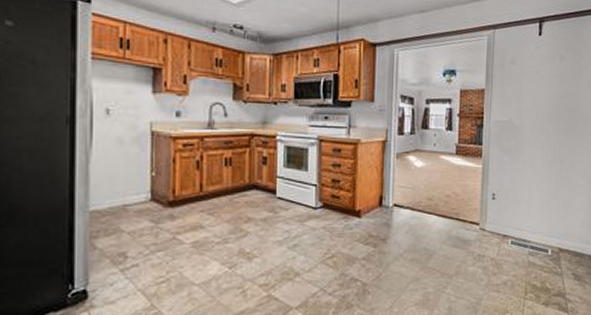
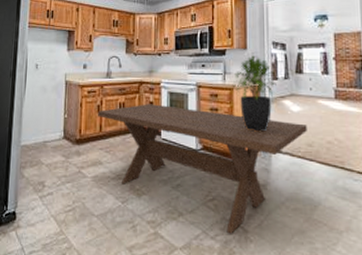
dining table: none [196,159,428,289] -> present [97,104,307,234]
potted plant: none [358,108,402,187] -> present [233,55,277,132]

